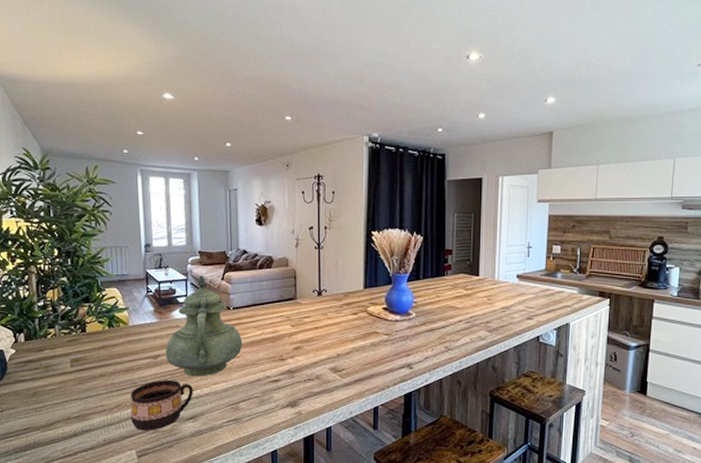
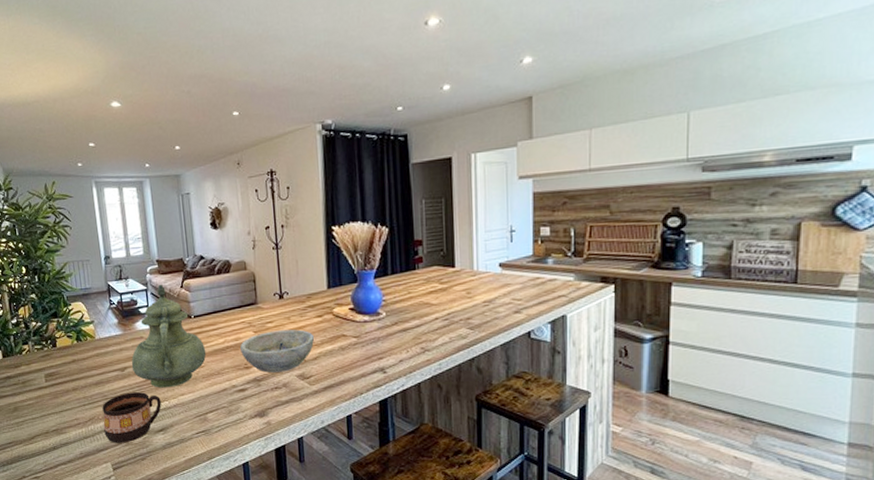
bowl: none [277,325,348,365] -> present [240,329,314,373]

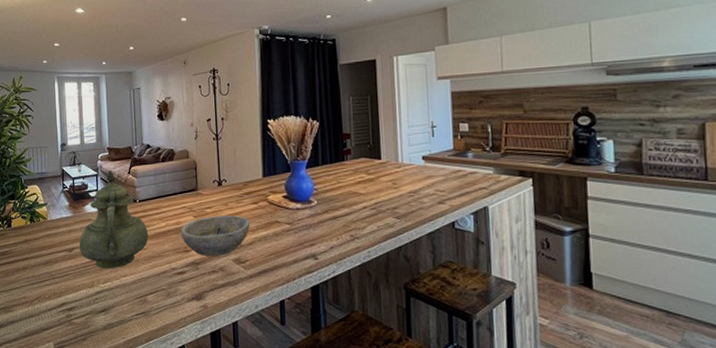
cup: present [102,392,162,443] -> none [49,273,105,323]

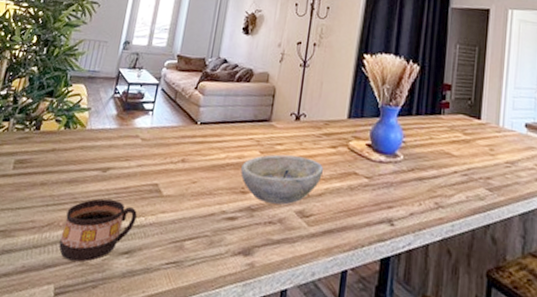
cup: none [49,273,105,323] -> present [59,198,137,262]
teapot: present [79,170,149,269] -> none [115,81,204,201]

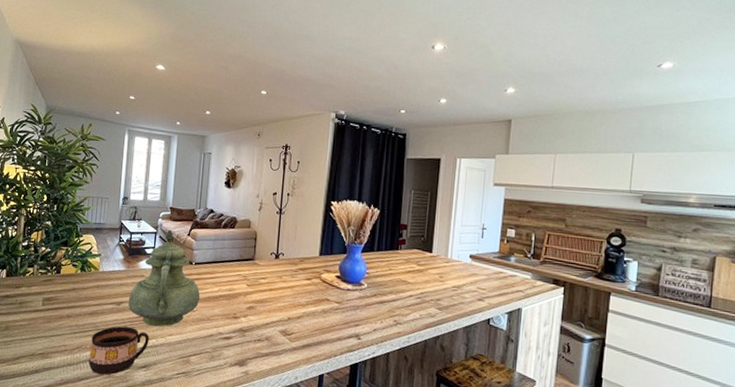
teapot: none [115,81,204,201] -> present [128,229,201,327]
bowl: present [240,154,323,205] -> none [232,286,300,326]

